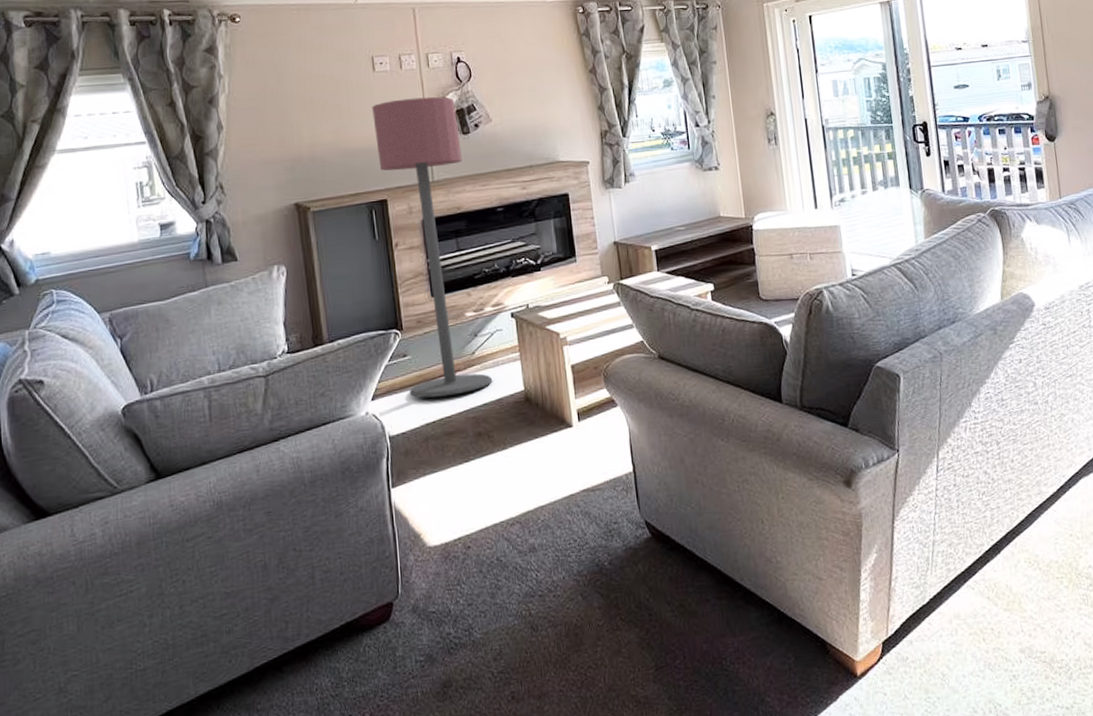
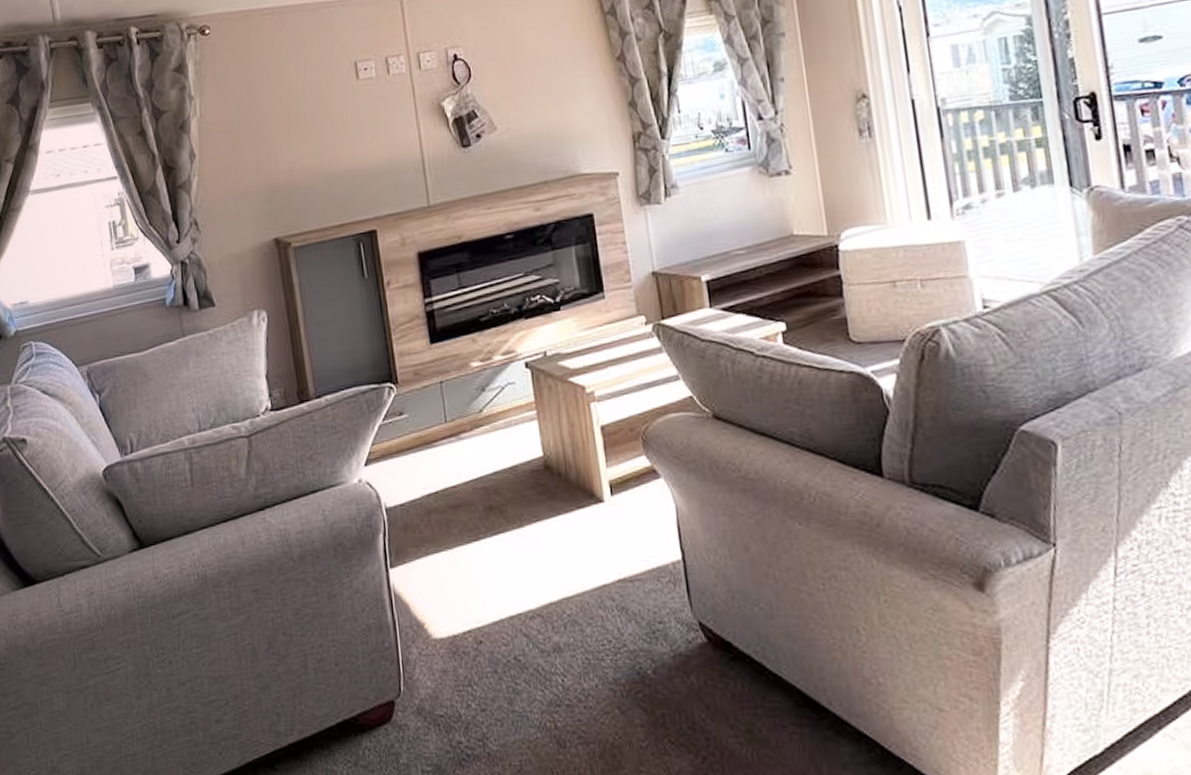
floor lamp: present [372,96,493,398] -> none [356,103,505,464]

